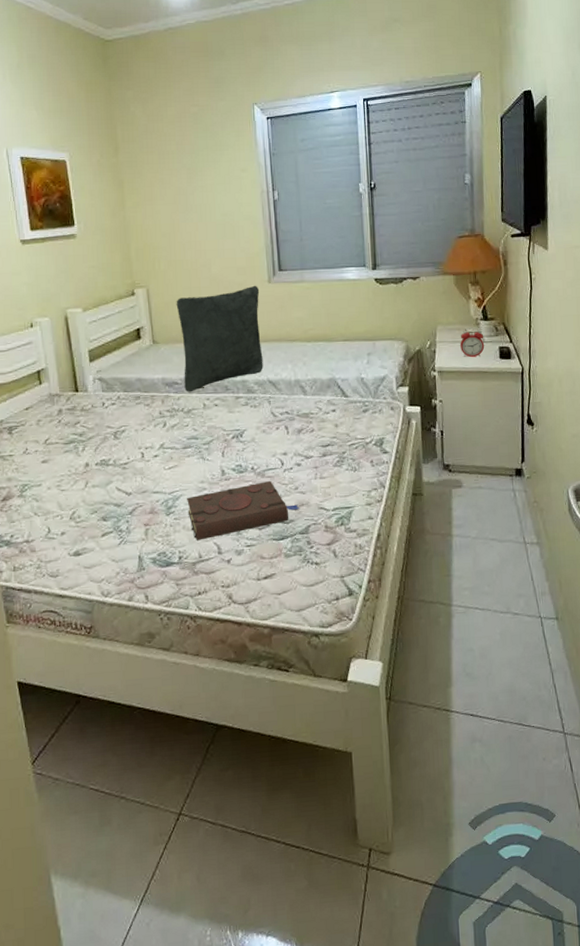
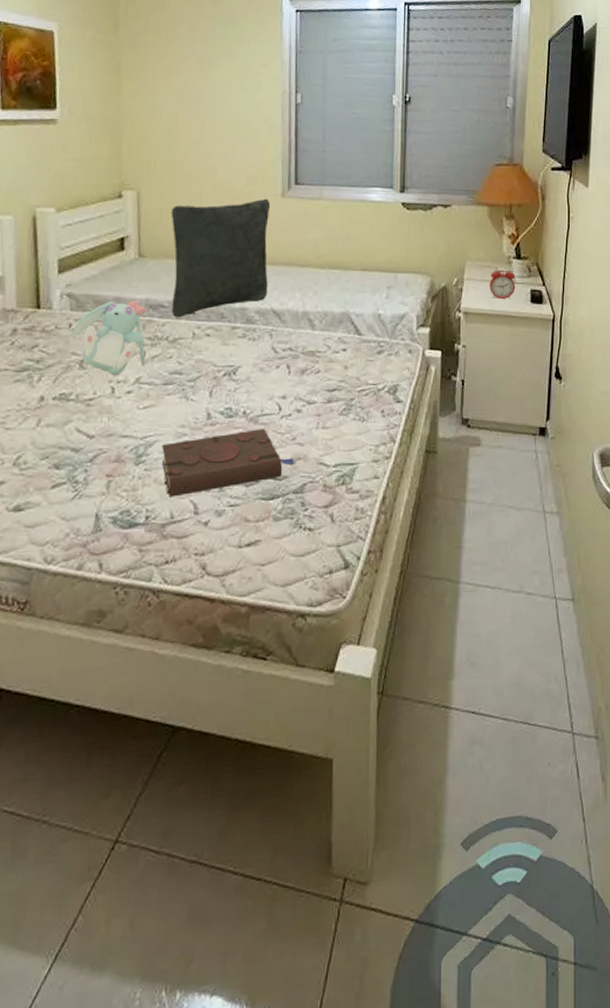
stuffed animal: none [104,380,166,443] -> present [70,300,146,376]

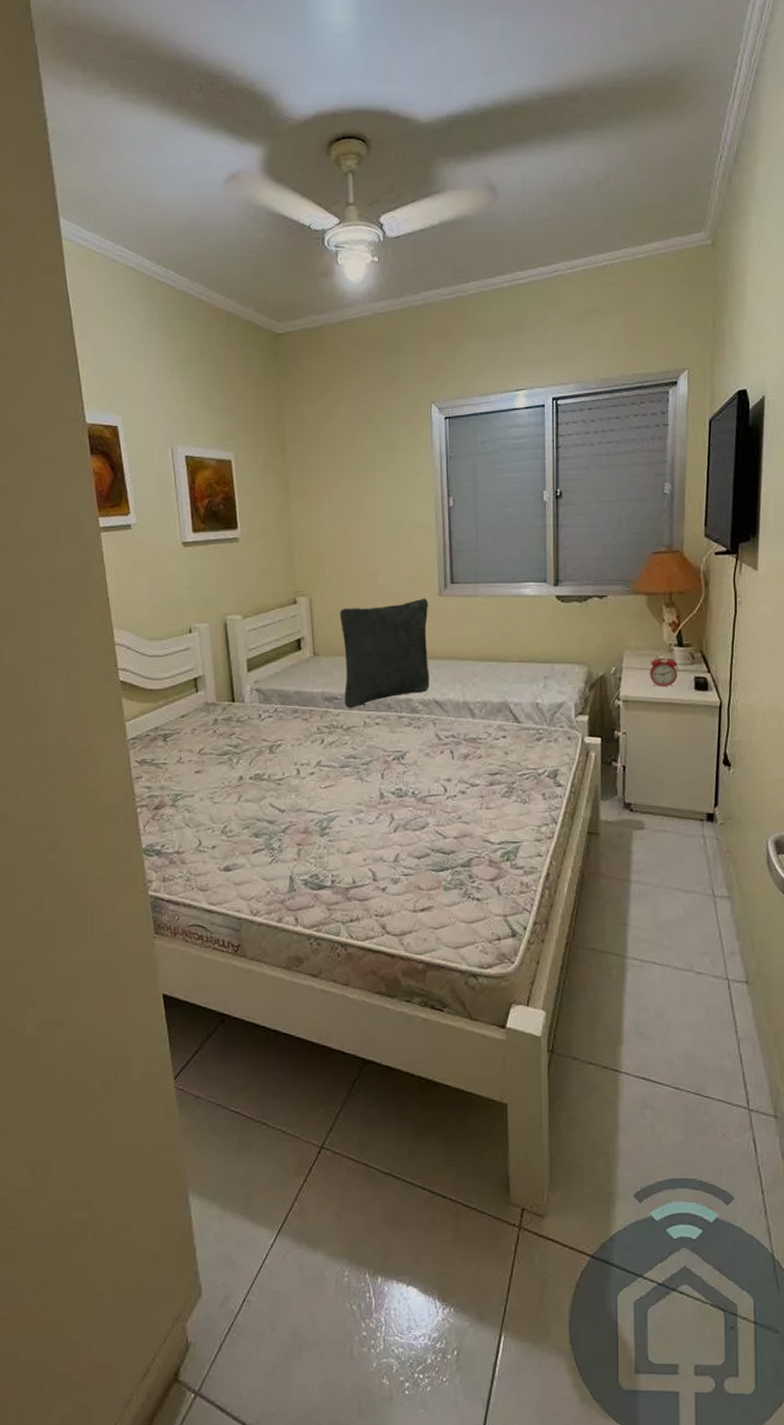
stuffed animal: present [70,300,146,376] -> none [260,694,324,759]
book: present [161,428,297,497] -> none [342,807,463,865]

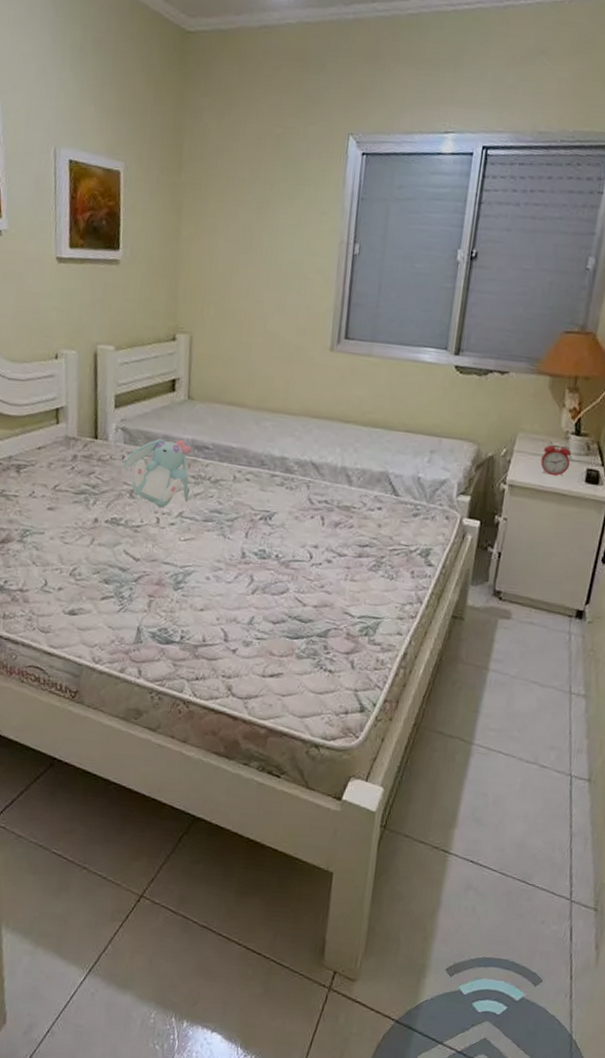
stuffed animal: none [260,694,324,759] -> present [122,438,192,508]
pillow: present [339,598,430,709] -> none [215,351,319,461]

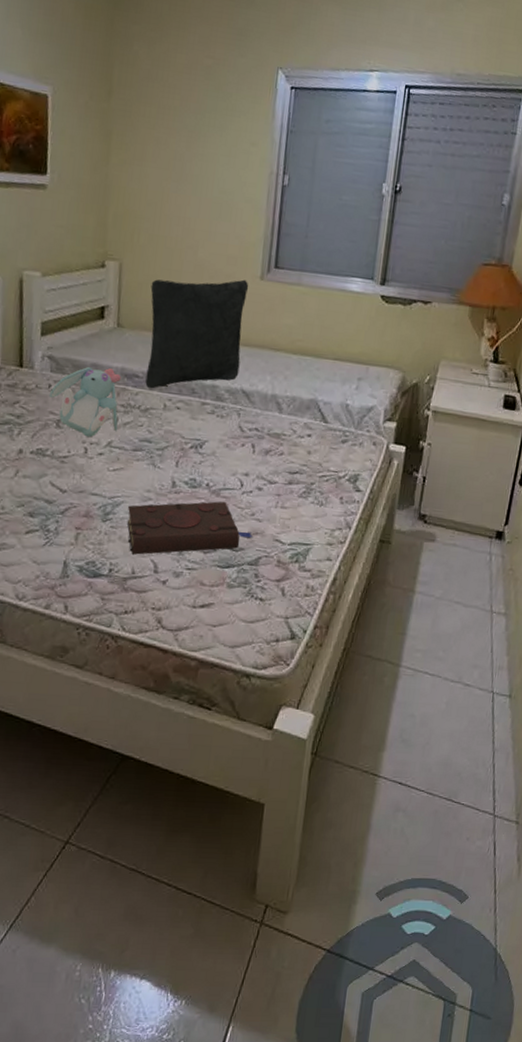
book: none [198,572,323,623] -> present [127,501,254,555]
pillow: none [215,351,319,461] -> present [145,279,249,389]
alarm clock: present [541,440,572,477] -> none [462,368,491,403]

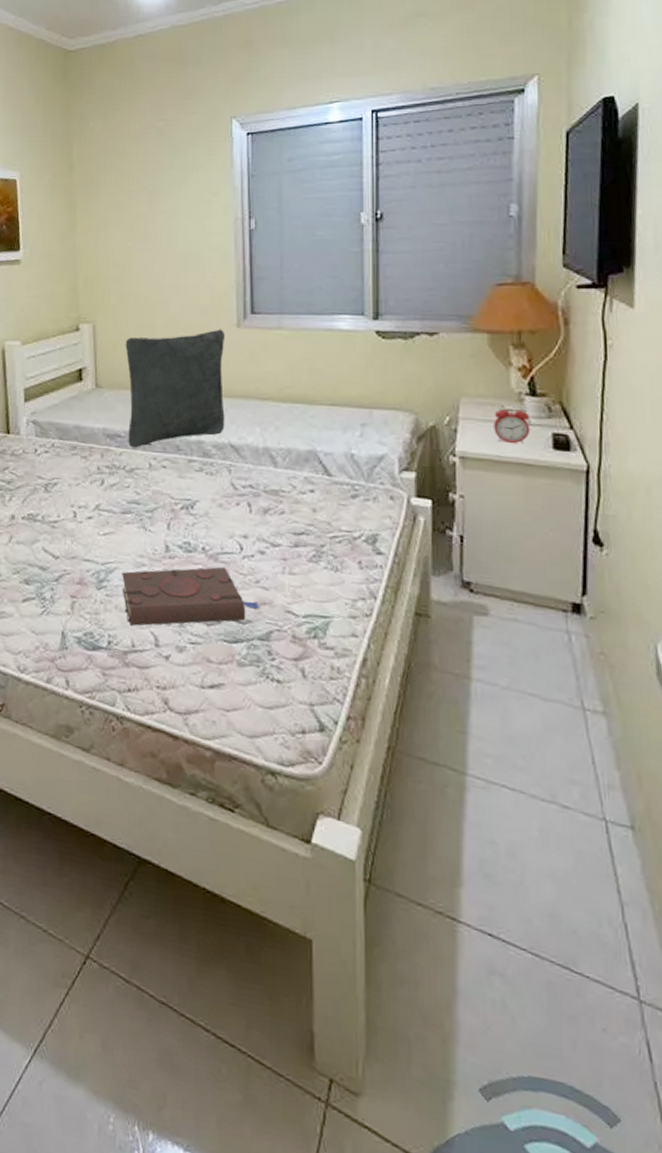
stuffed animal: present [49,366,121,438] -> none [36,429,104,501]
alarm clock: none [462,368,491,403] -> present [494,403,530,445]

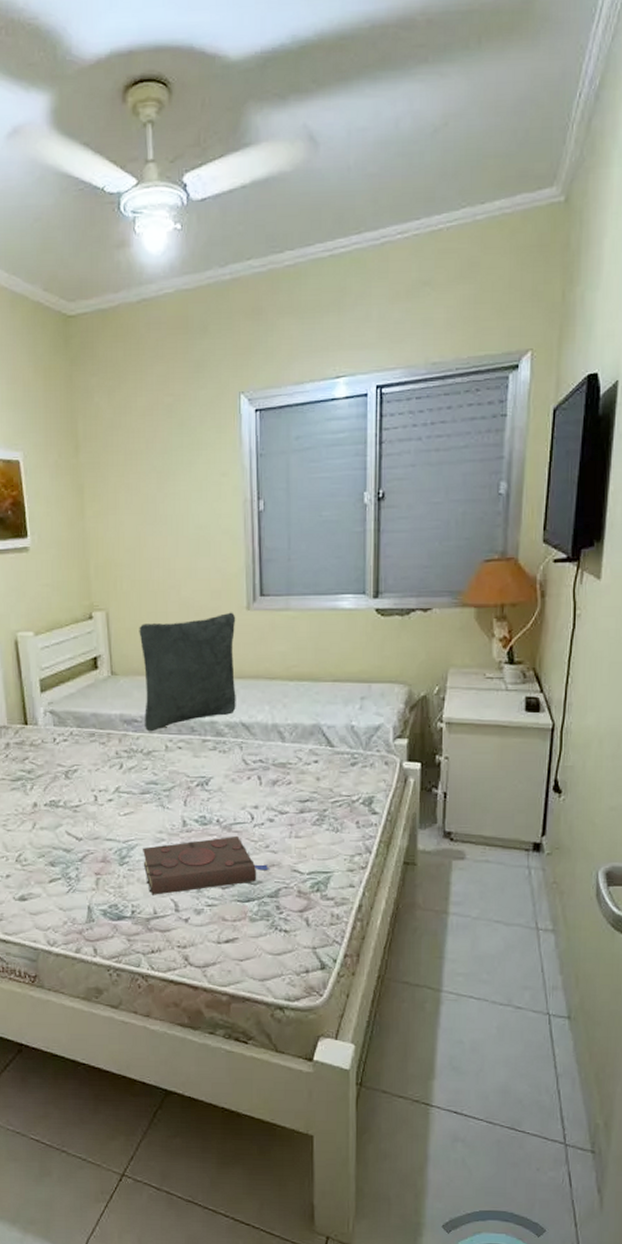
alarm clock: present [494,403,530,445] -> none [476,672,508,709]

